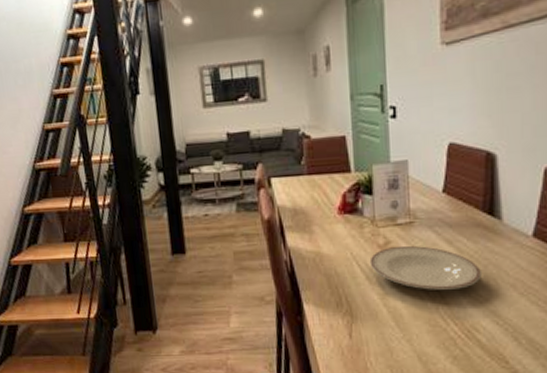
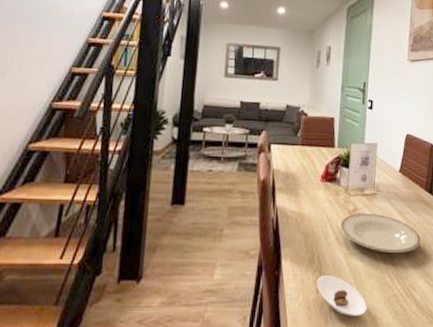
saucer: none [347,319,415,362] -> present [316,276,367,316]

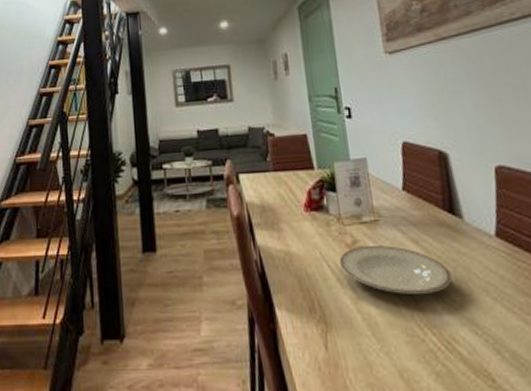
saucer: present [316,276,367,316] -> none [322,327,396,379]

